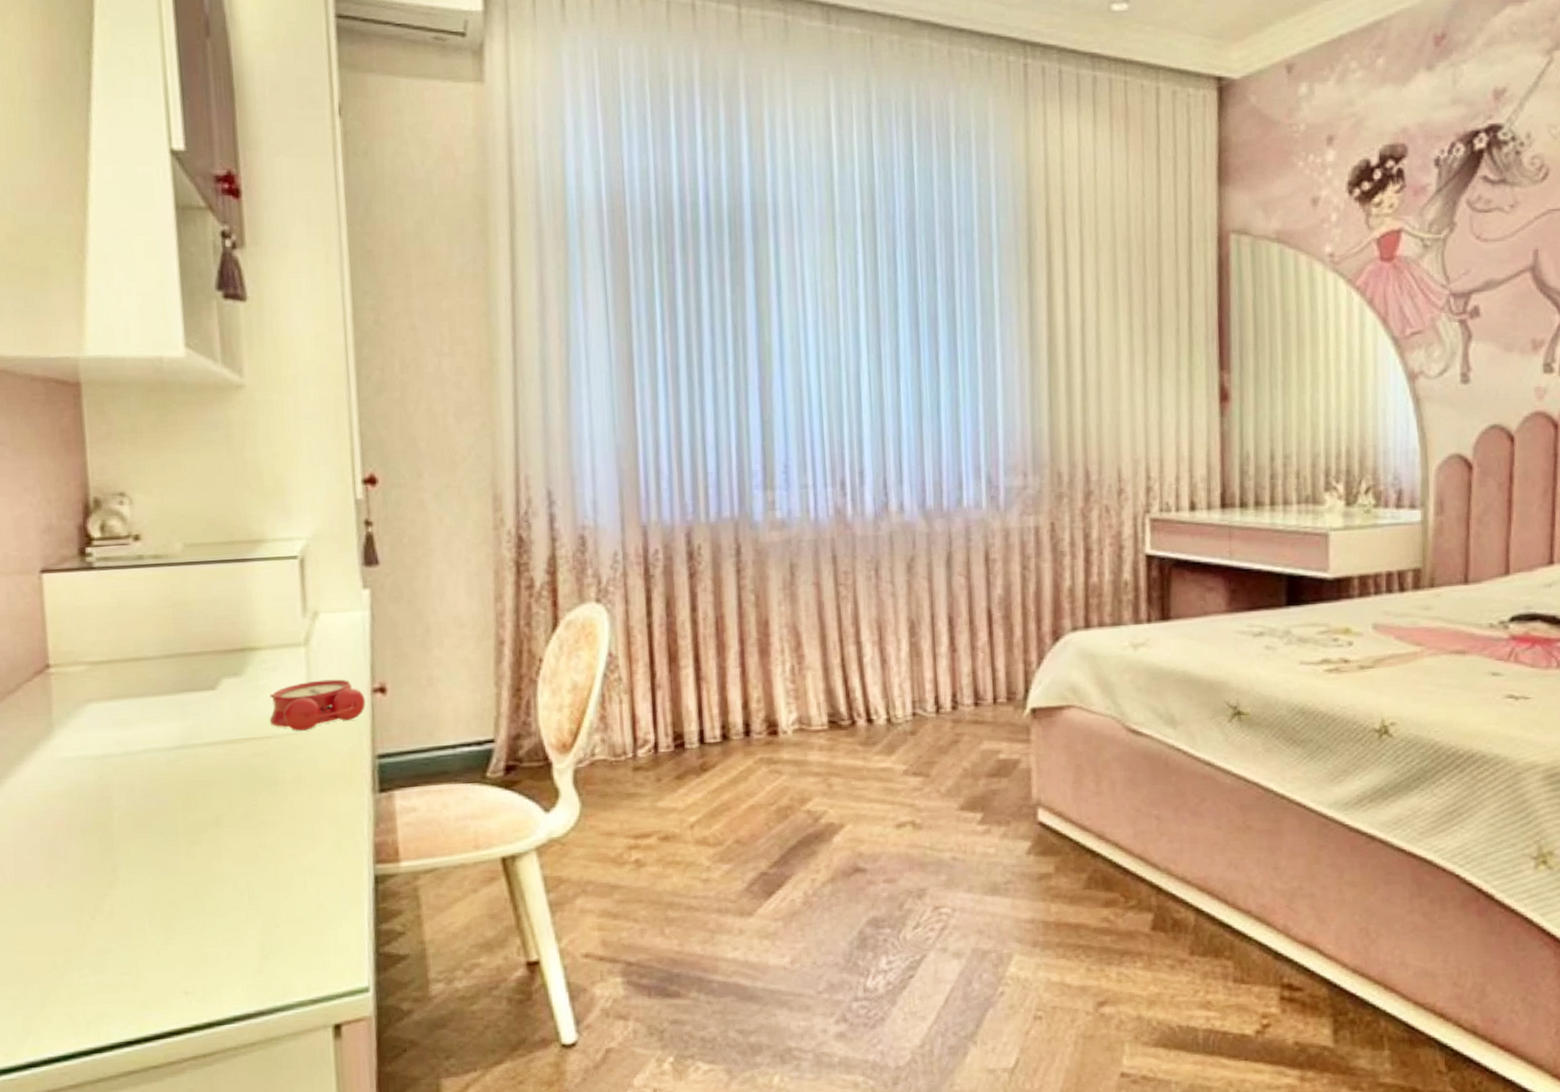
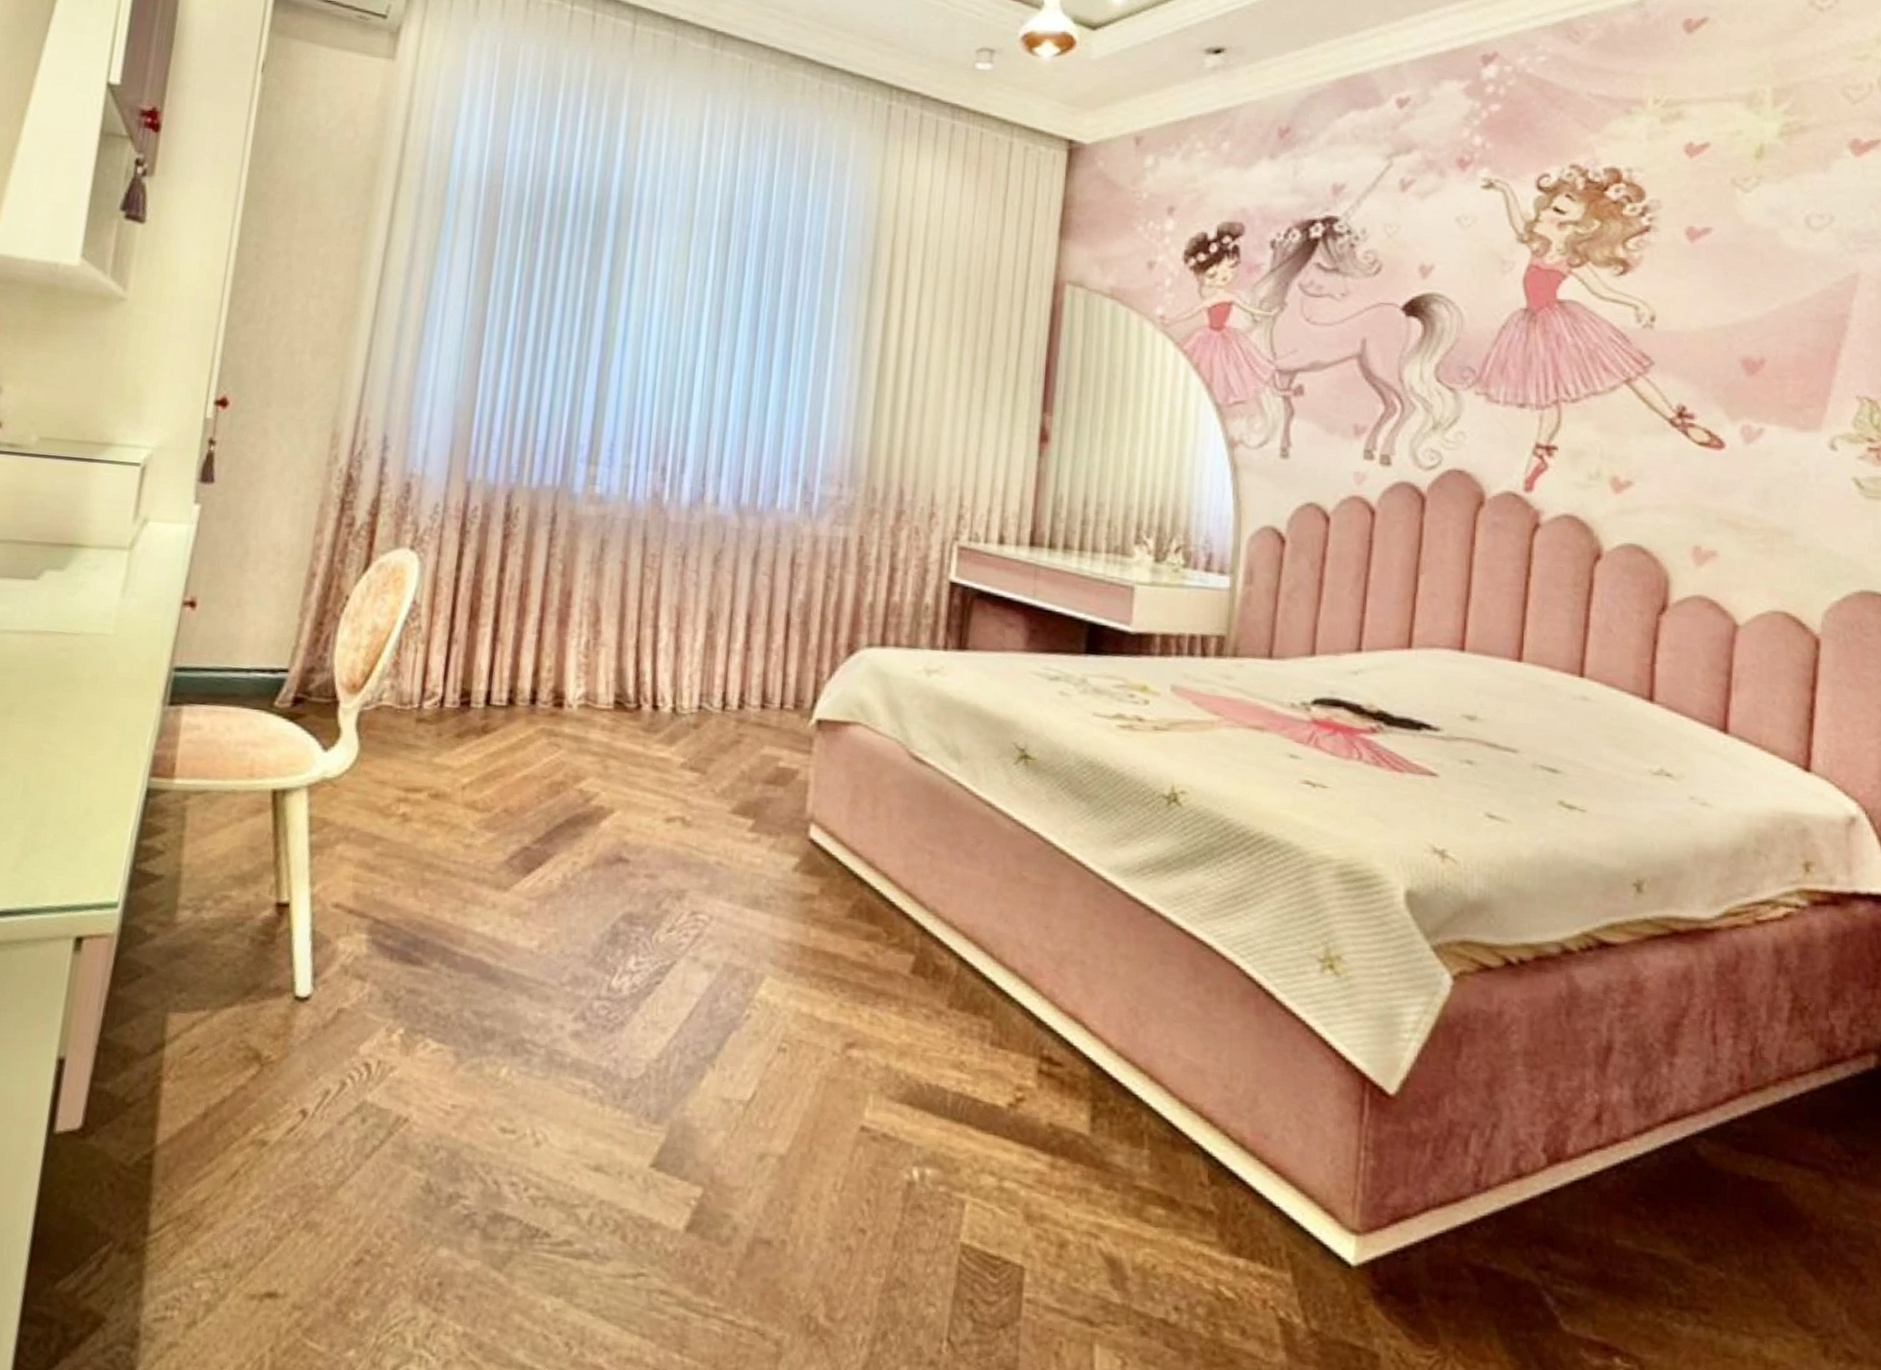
alarm clock: present [269,679,365,731] -> none [80,585,175,633]

